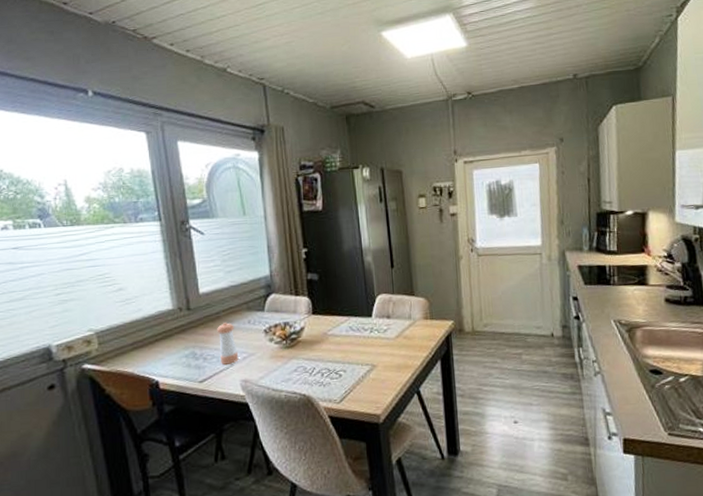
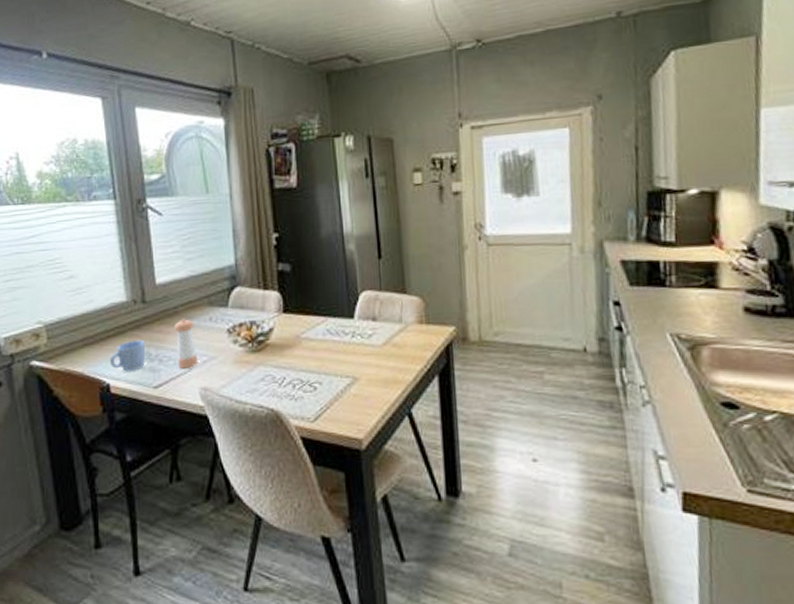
mug: none [158,341,191,370] -> present [110,339,146,372]

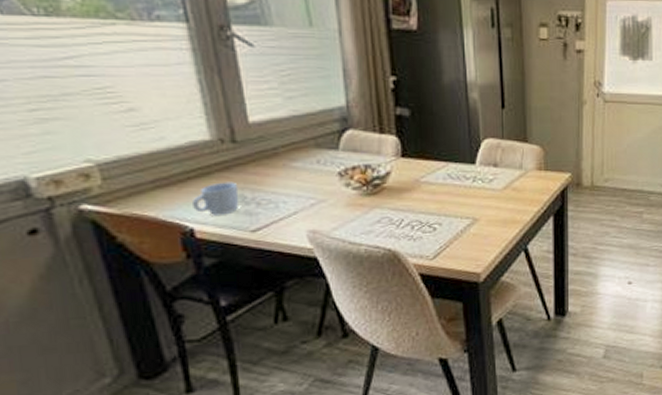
pepper shaker: present [175,319,198,368] -> none [274,161,305,212]

